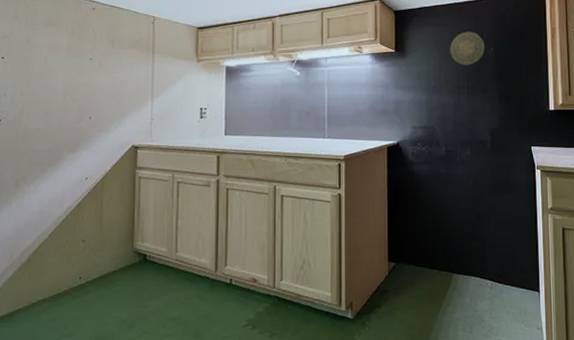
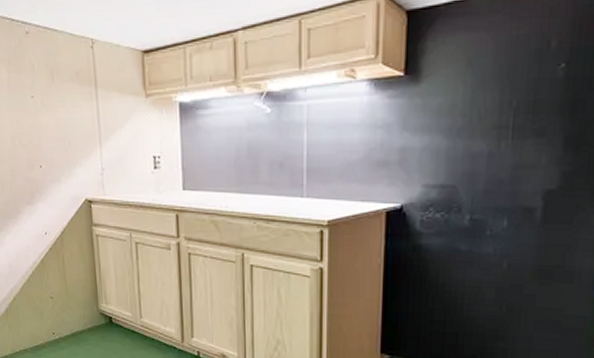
decorative plate: present [450,31,484,65] -> none [491,37,551,93]

